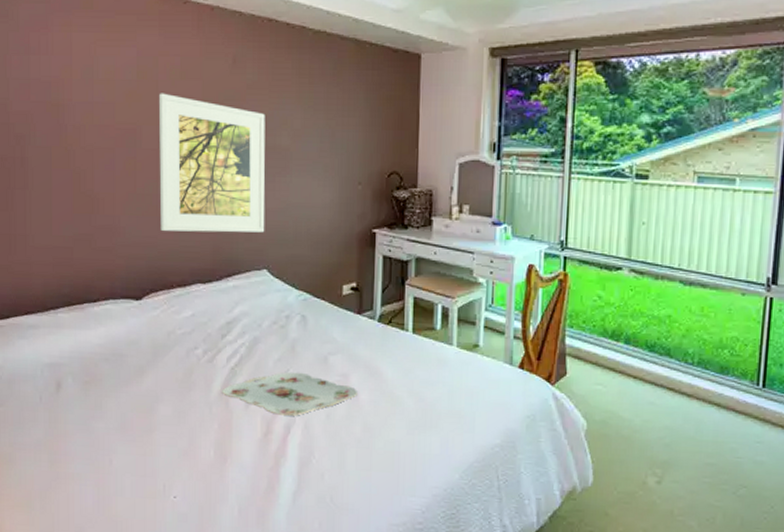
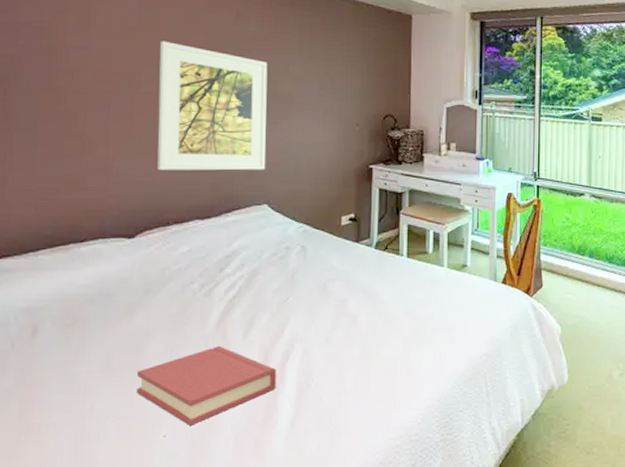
hardback book: none [148,413,278,489] -> present [136,345,276,425]
serving tray: present [222,372,357,416] -> none [219,300,355,343]

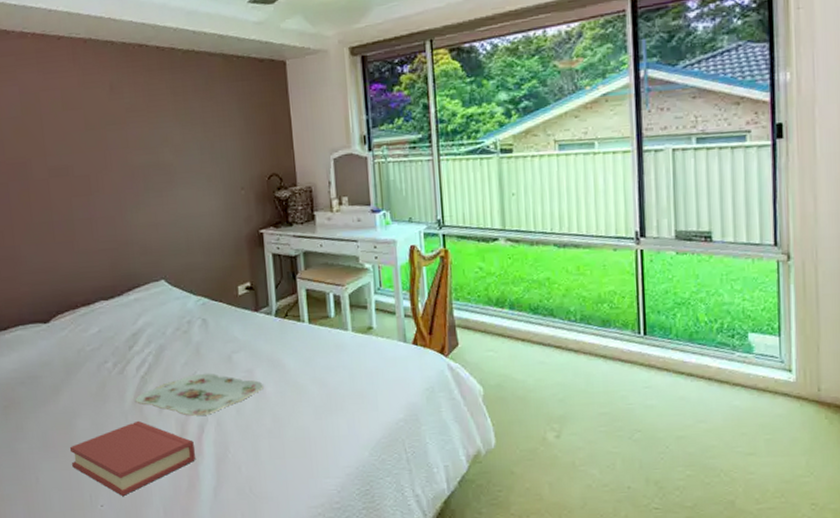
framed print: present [157,40,268,171] -> none [43,125,158,255]
serving tray: none [219,300,355,343] -> present [135,373,263,416]

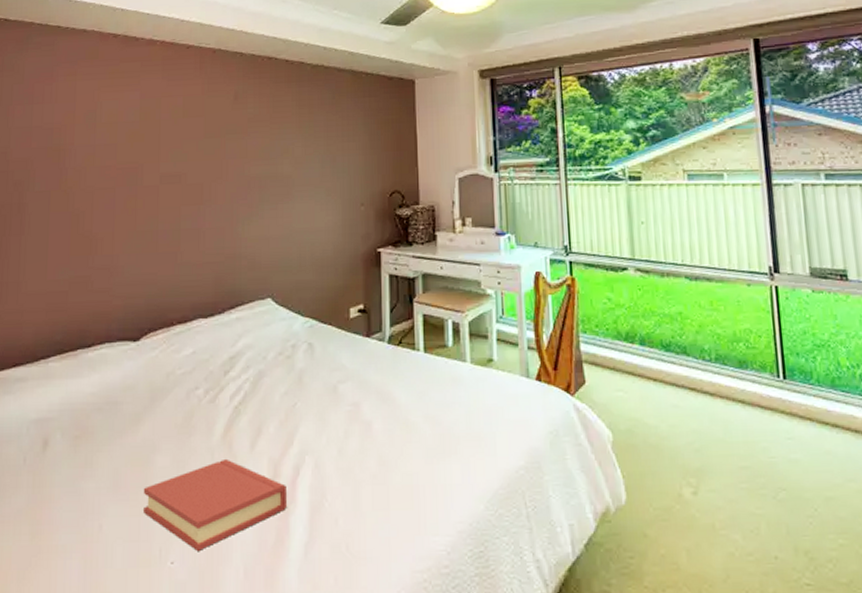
serving tray: present [135,373,263,416] -> none [225,405,370,455]

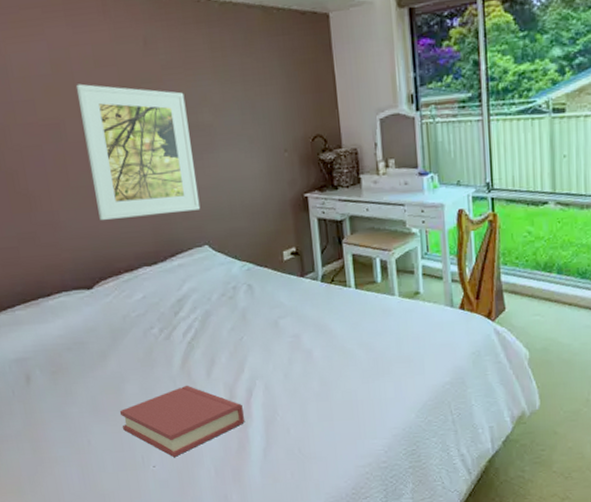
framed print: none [160,131,268,267] -> present [75,83,201,220]

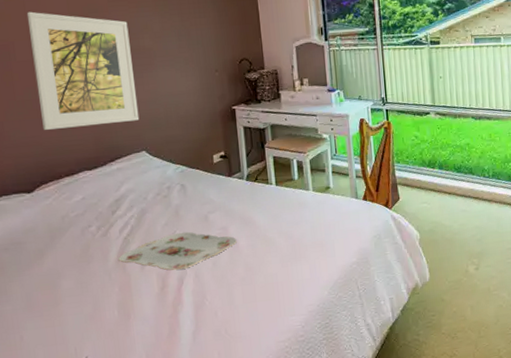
hardback book: present [119,385,244,457] -> none [54,277,175,346]
serving tray: none [183,338,311,380] -> present [118,231,237,270]

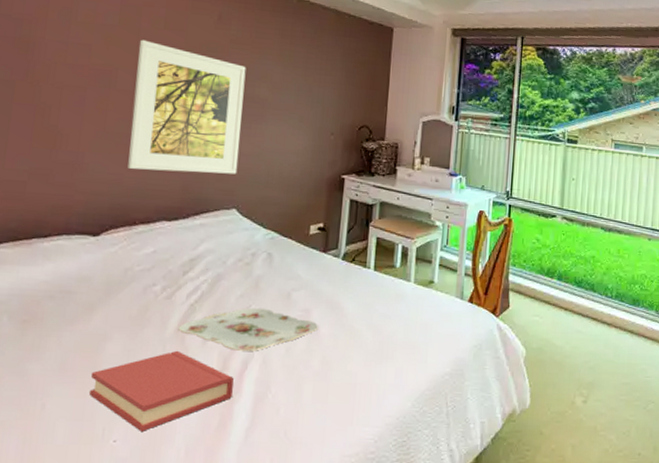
hardback book: none [54,277,175,346] -> present [90,350,234,431]

